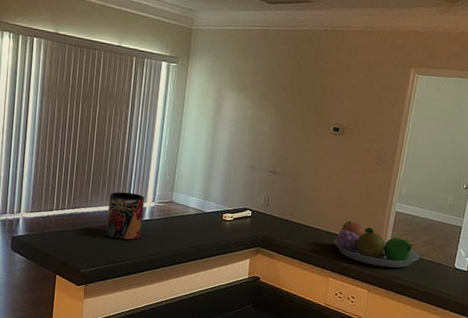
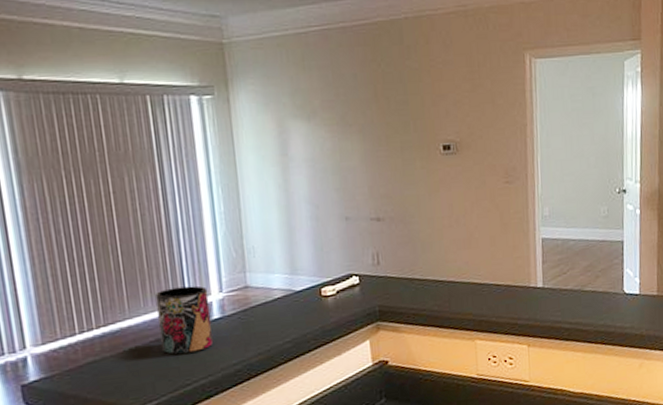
fruit bowl: present [333,221,421,268] -> none [472,262,582,313]

